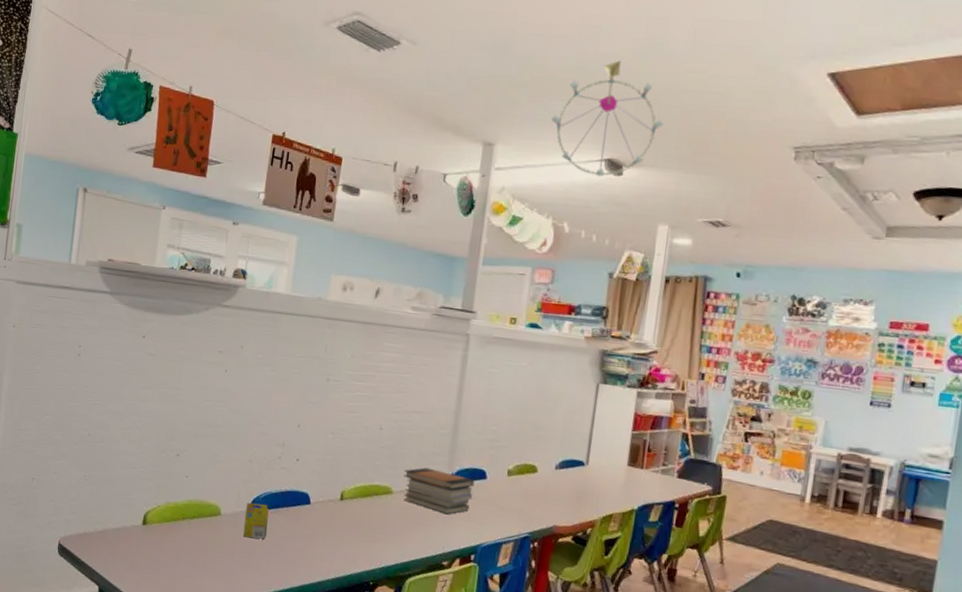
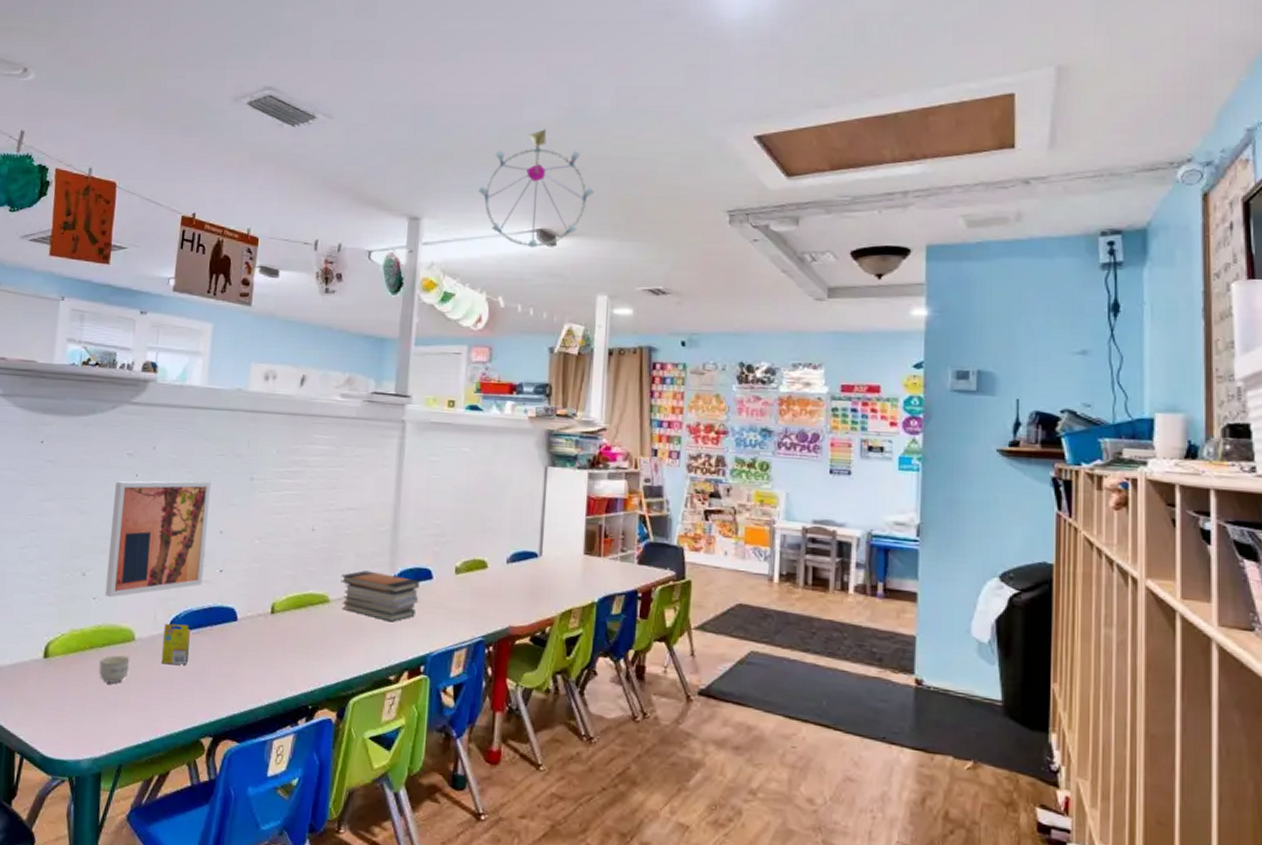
cup: none [189,526,216,551] -> present [98,654,130,683]
wall art: none [195,375,291,477] -> present [104,480,211,598]

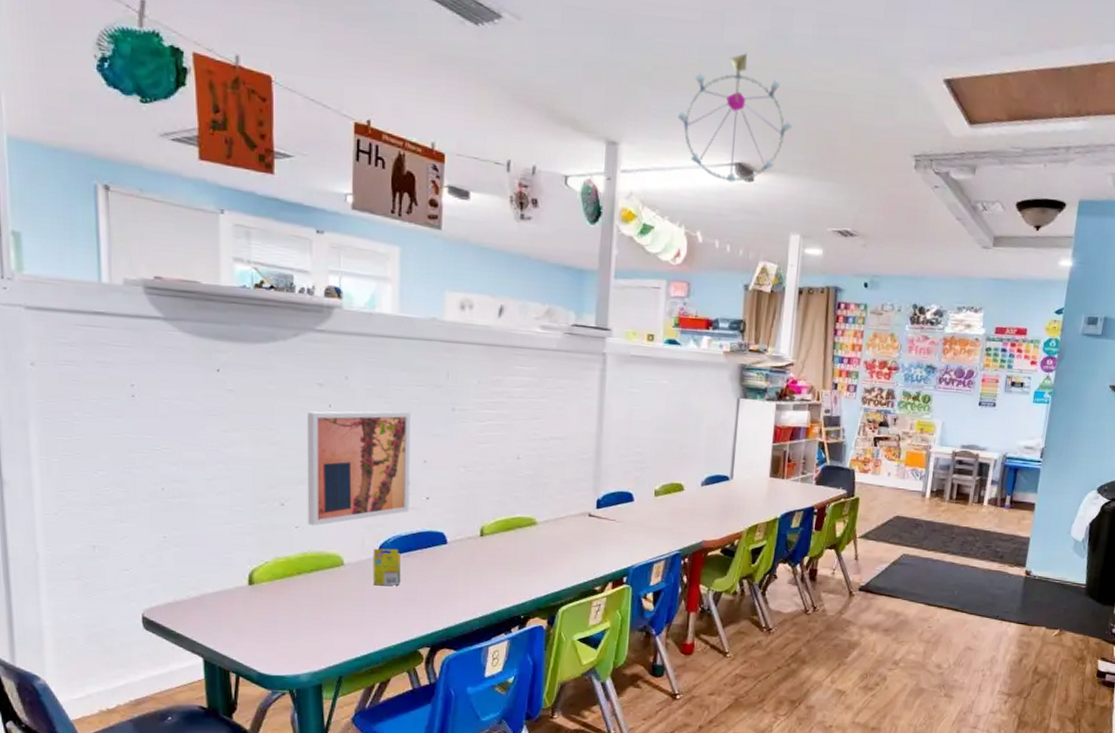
cup: present [98,654,130,683] -> none [309,578,341,605]
book stack: present [341,570,420,622] -> none [547,495,622,540]

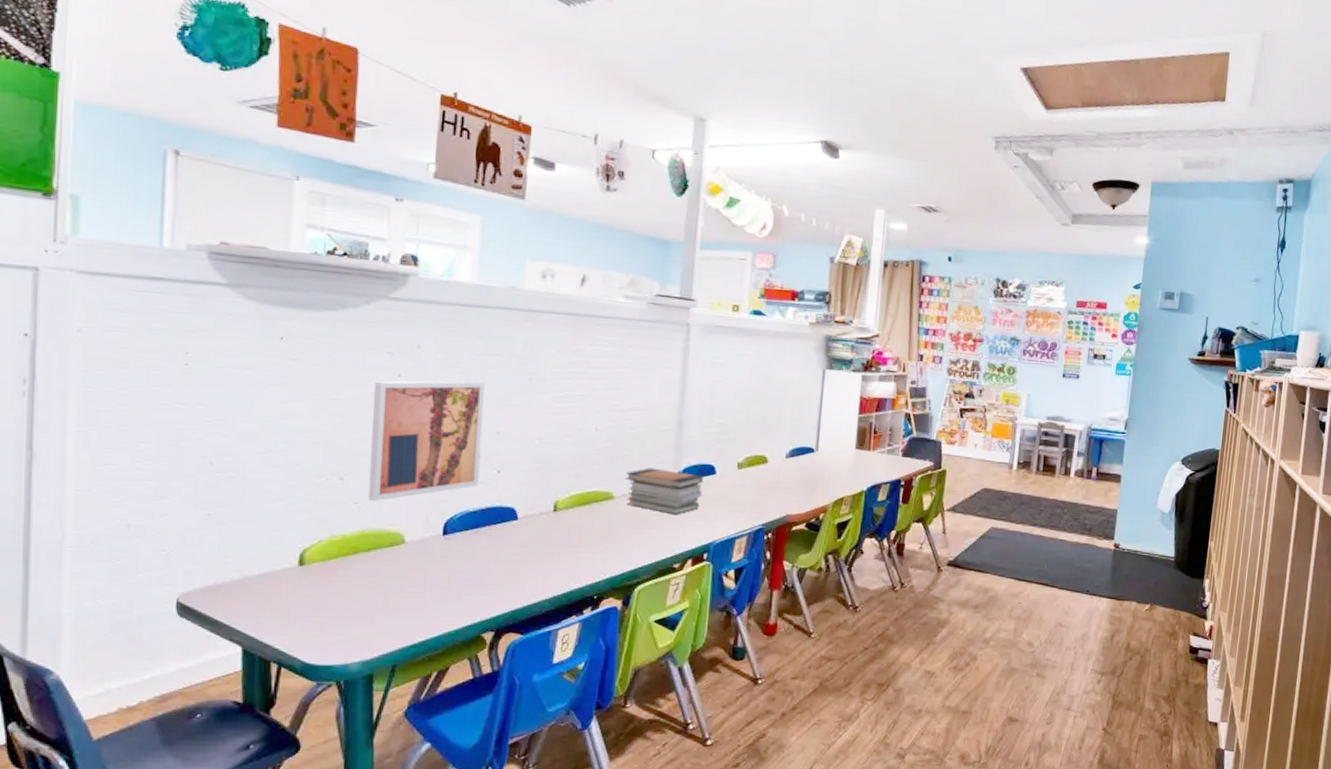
crayon box: present [373,548,402,586] -> none [435,525,468,565]
book stack: none [547,495,622,540] -> present [625,468,704,515]
ceiling mobile: present [678,53,792,182] -> none [766,39,876,159]

